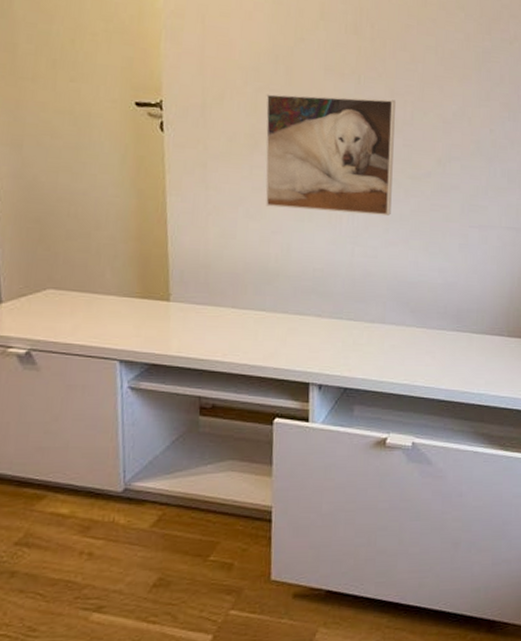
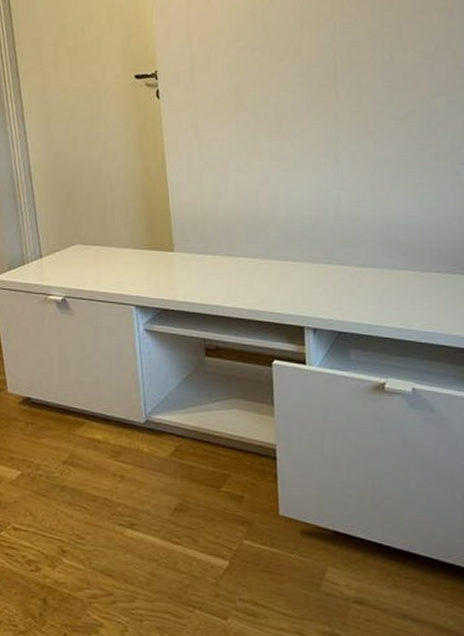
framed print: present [265,93,396,217] -> none [247,42,375,160]

